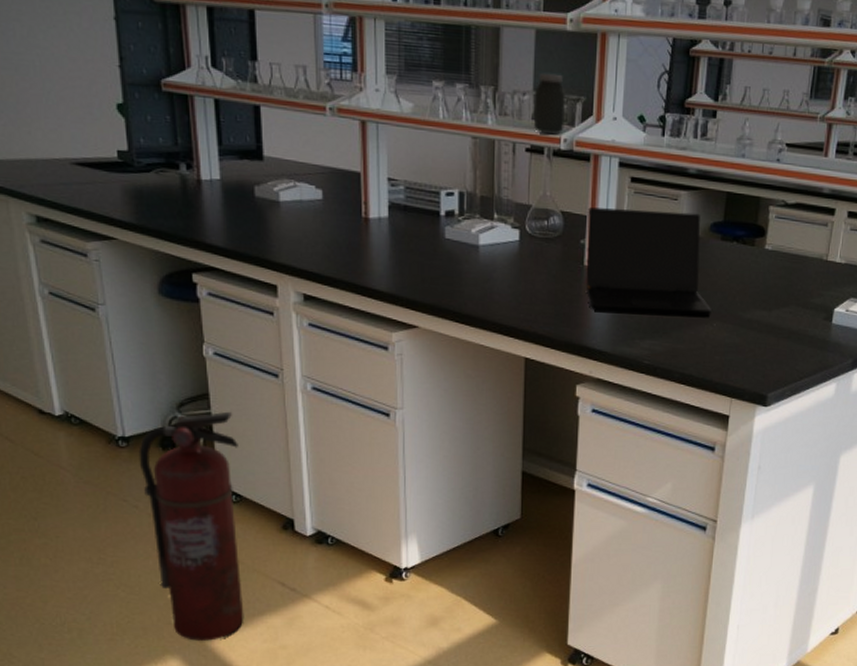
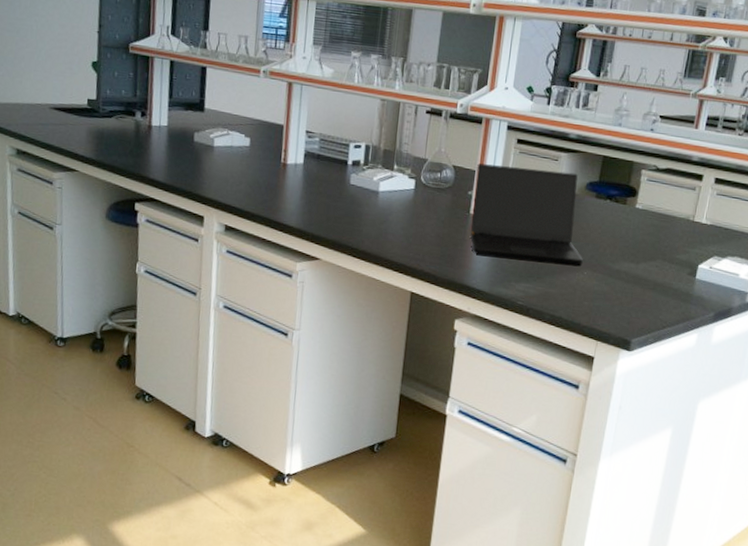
fire extinguisher: present [138,411,244,641] -> none [71,321,156,525]
jar: present [534,74,566,134] -> none [435,49,465,100]

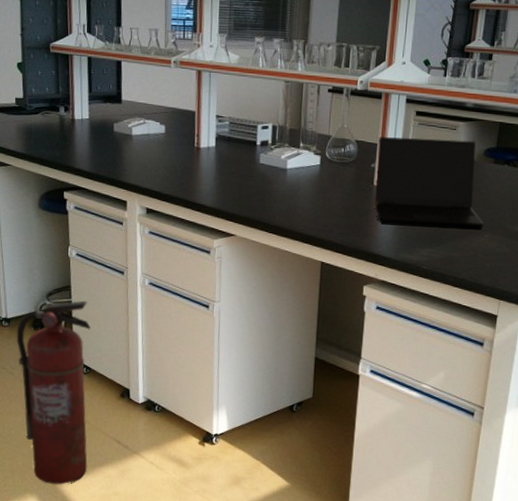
fire extinguisher: none [71,321,156,525] -> present [16,300,91,484]

